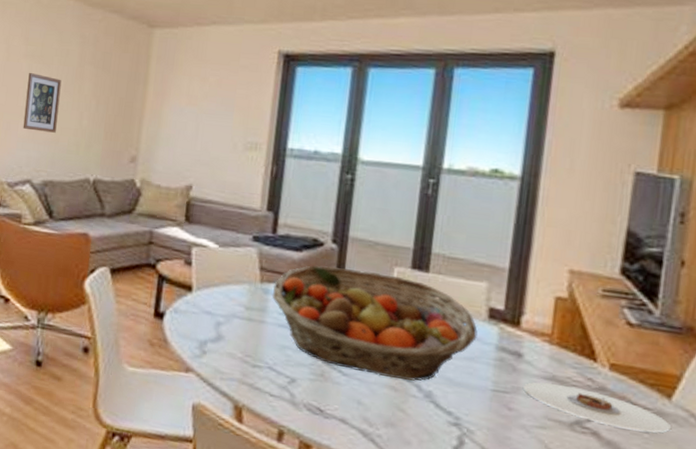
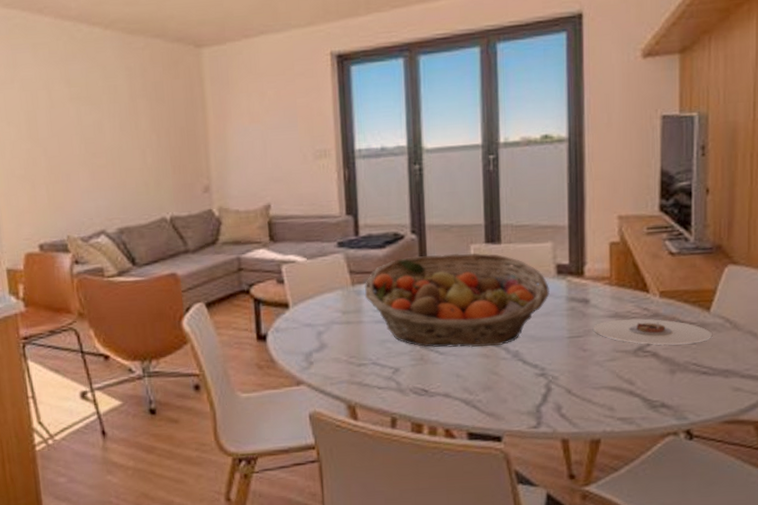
wall art: present [23,73,62,133] -> none [78,116,121,178]

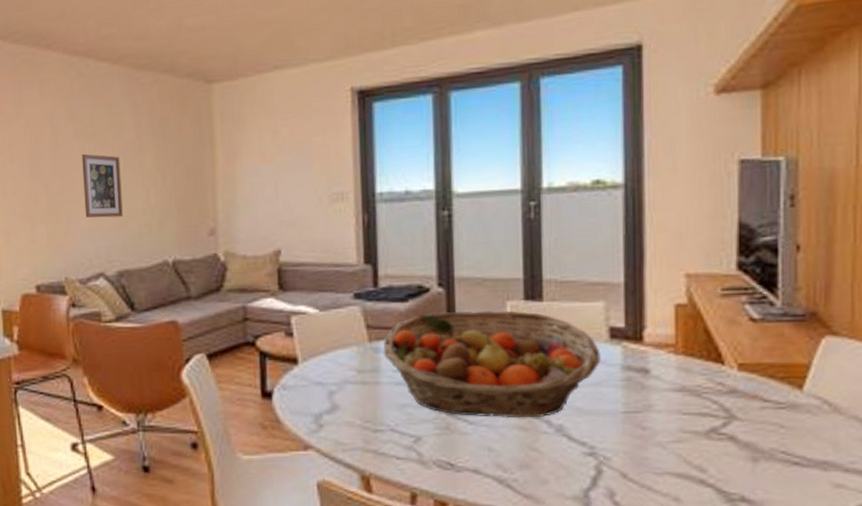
wall art: none [78,116,121,178] -> present [82,154,123,218]
plate: present [593,318,712,345] -> none [655,394,805,428]

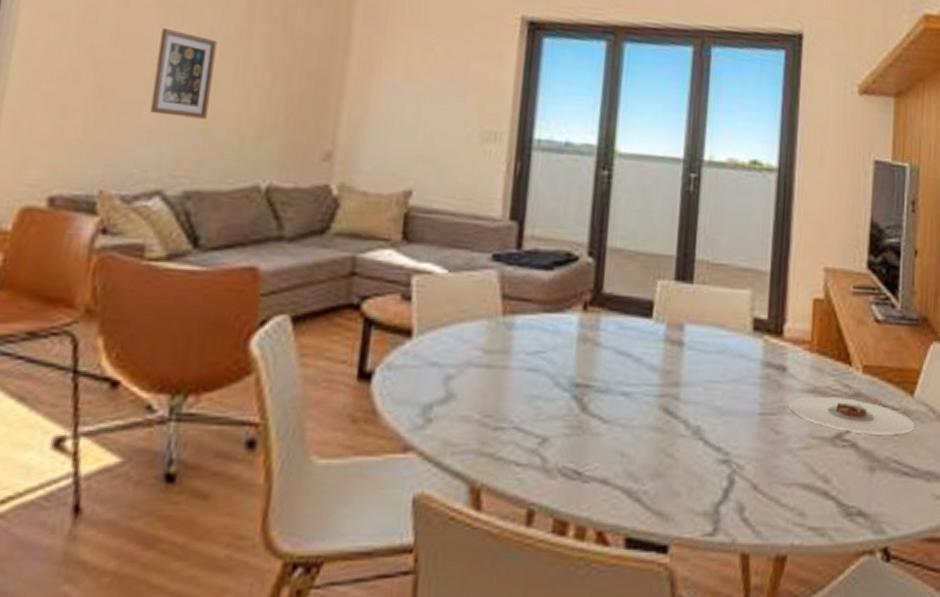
fruit basket: present [382,310,601,418] -> none [517,286,743,418]
plate: none [655,394,805,428] -> present [789,396,915,435]

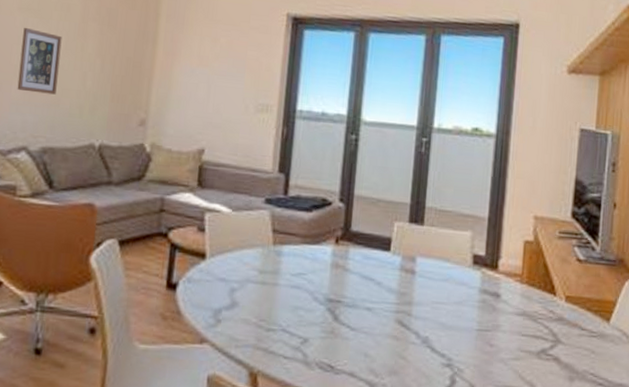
plate: present [789,396,915,435] -> none [501,318,610,353]

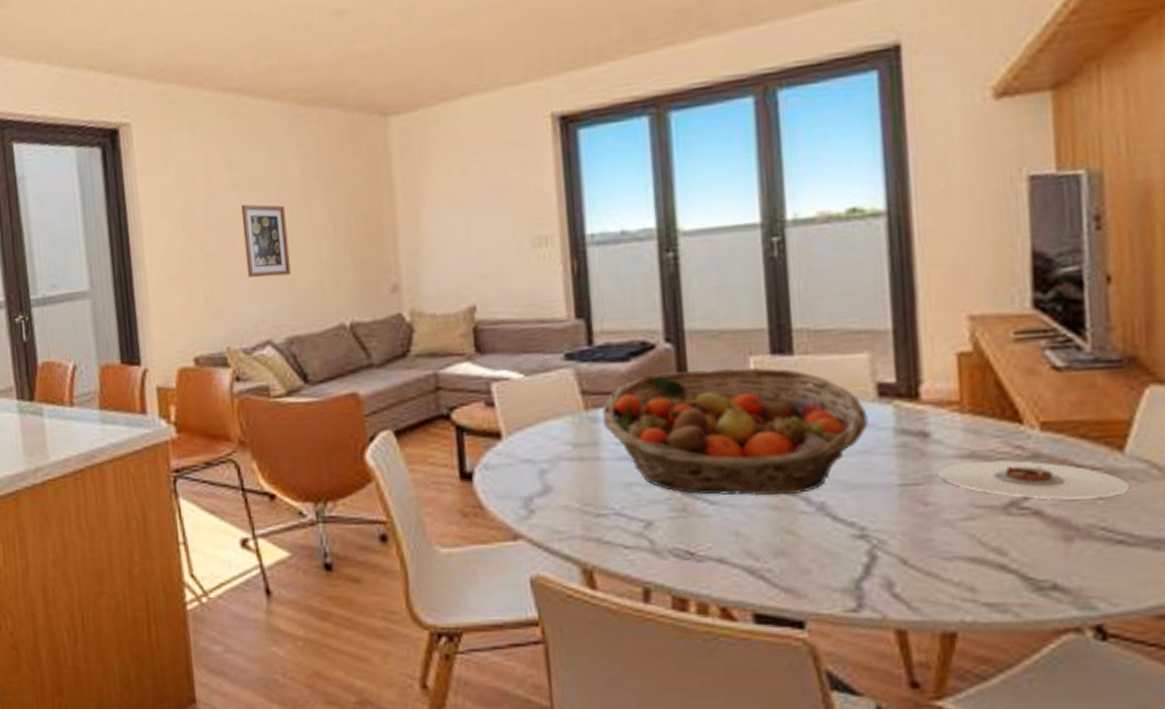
fruit basket: none [284,224,465,329] -> present [601,367,868,496]
plate: none [501,318,610,353] -> present [938,460,1129,500]

